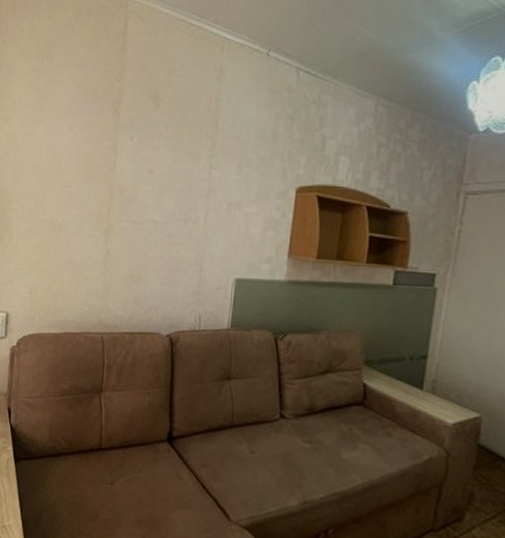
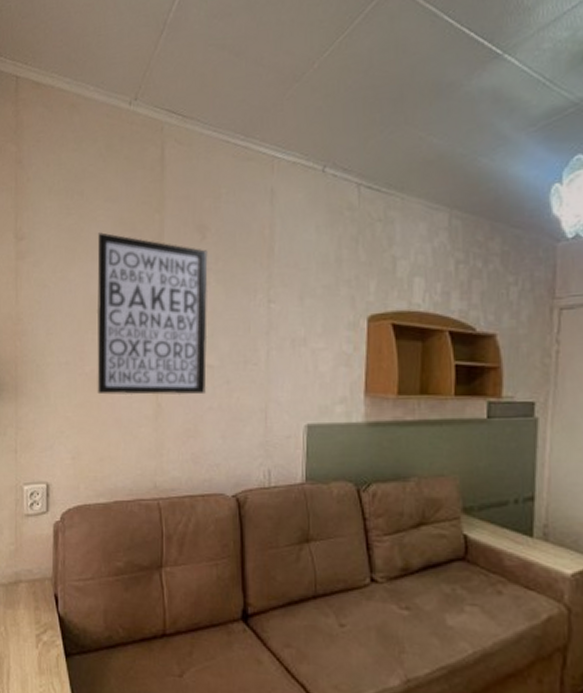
wall art: none [55,95,160,246] -> present [96,232,208,396]

